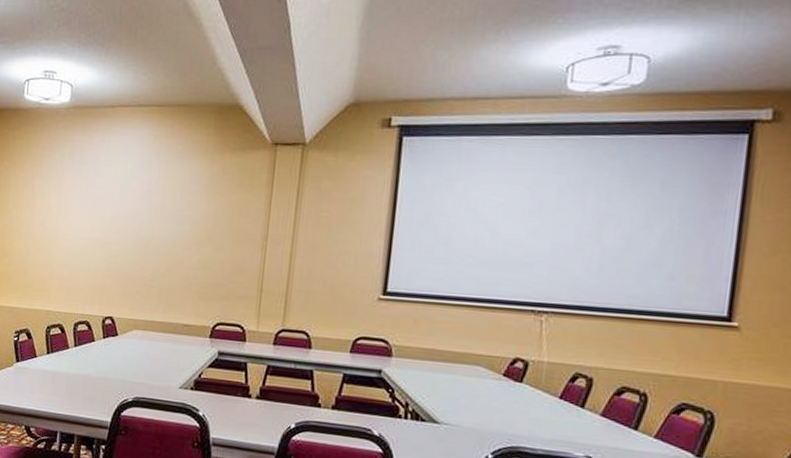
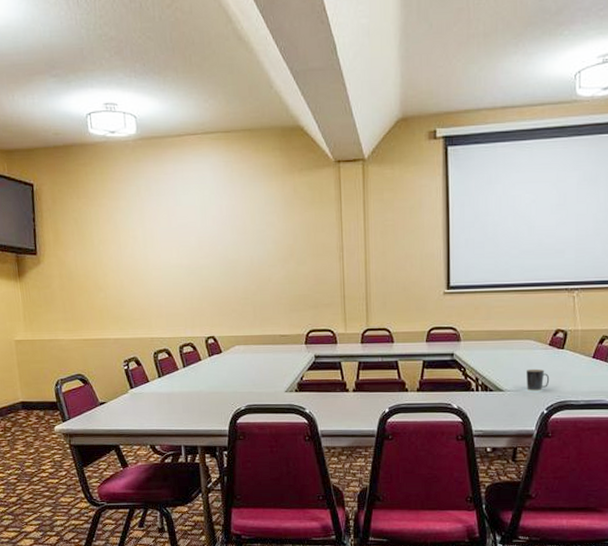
mug: none [468,401,500,431] -> present [525,368,550,392]

